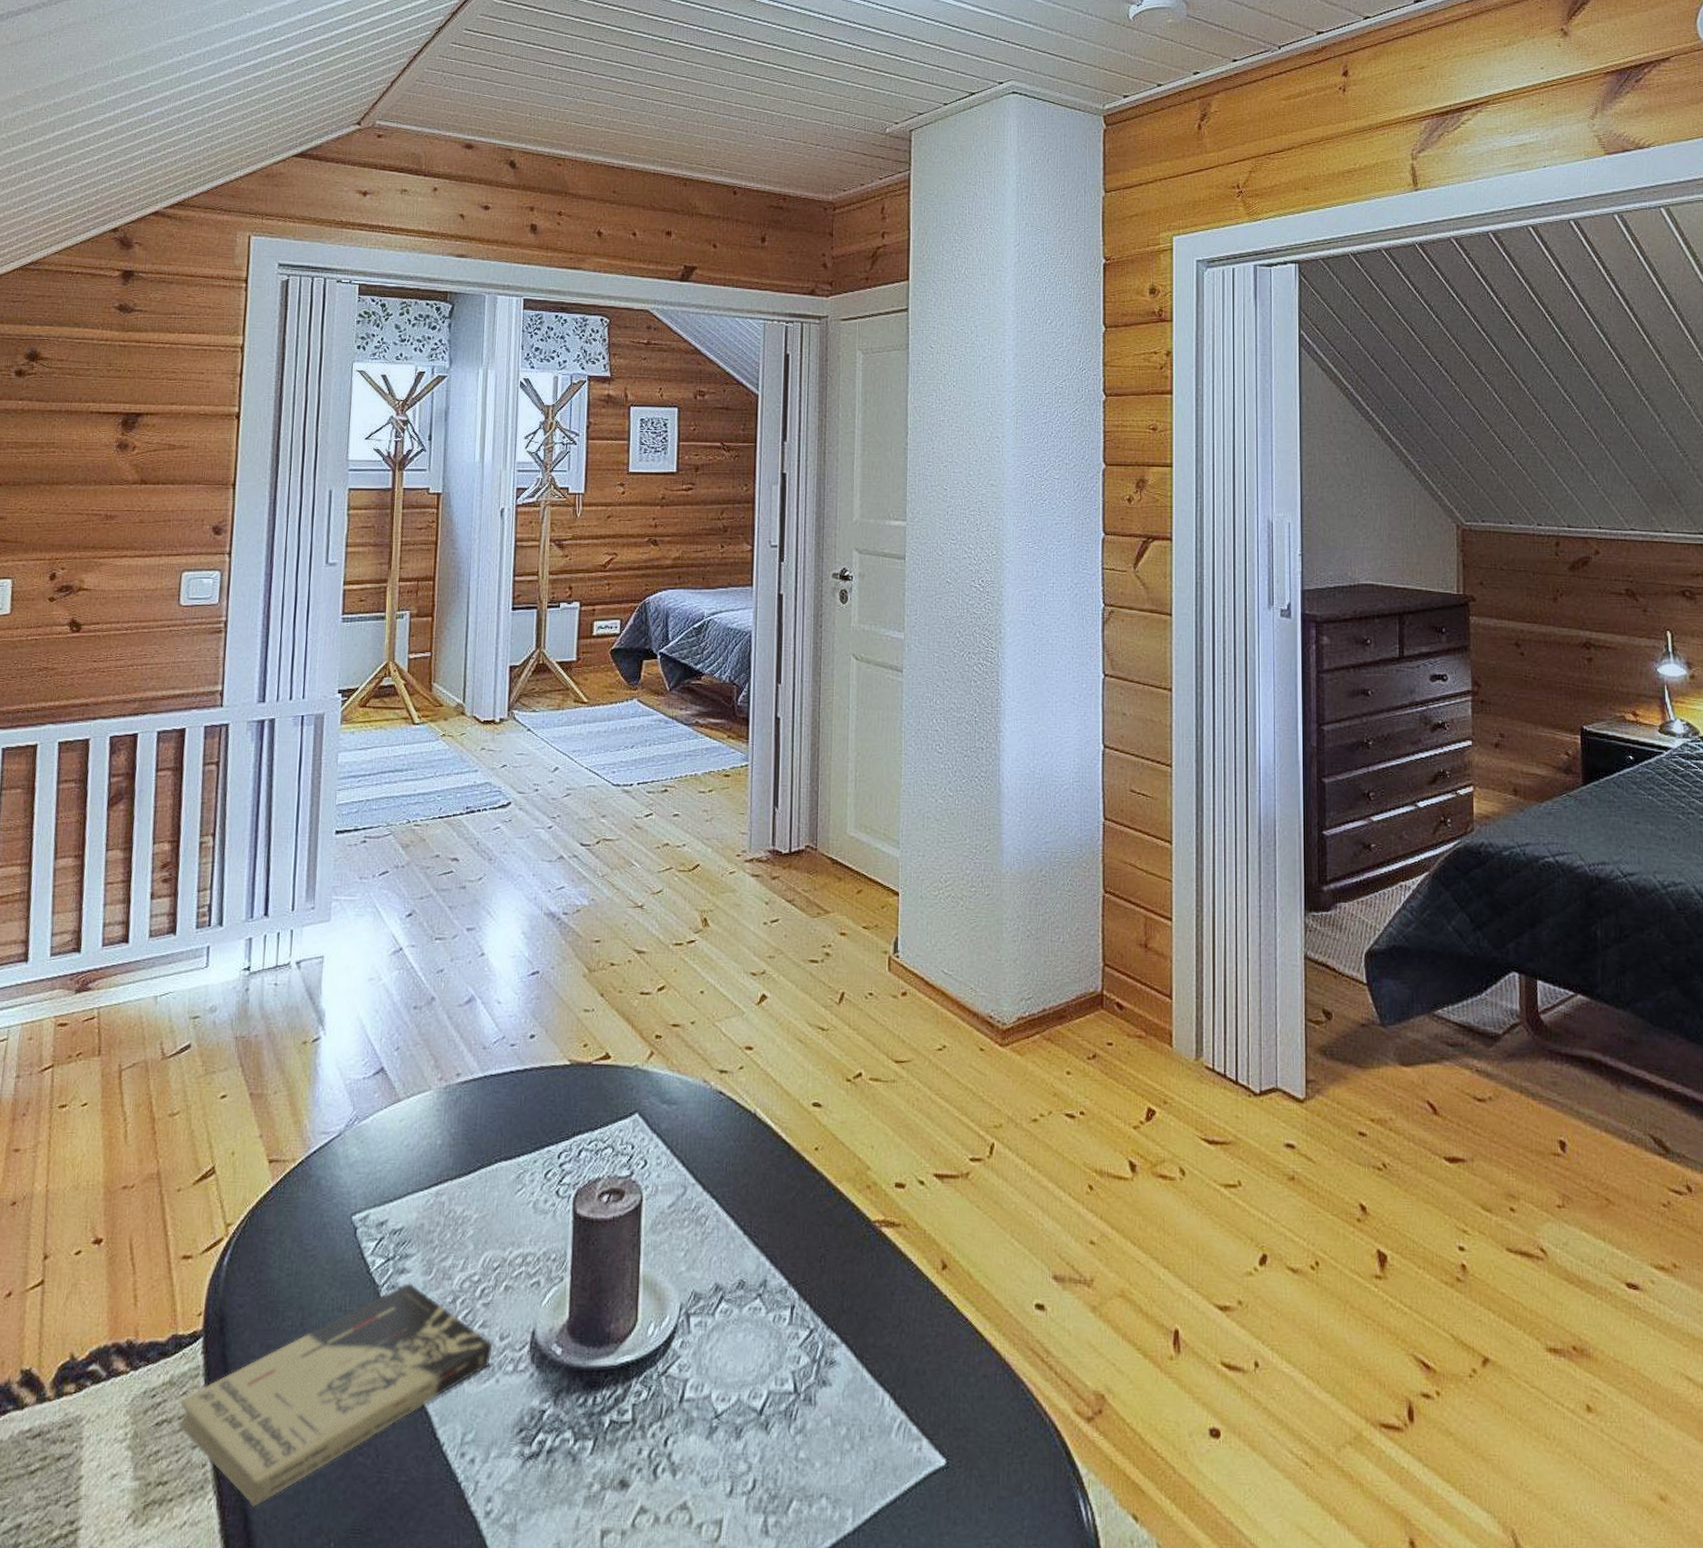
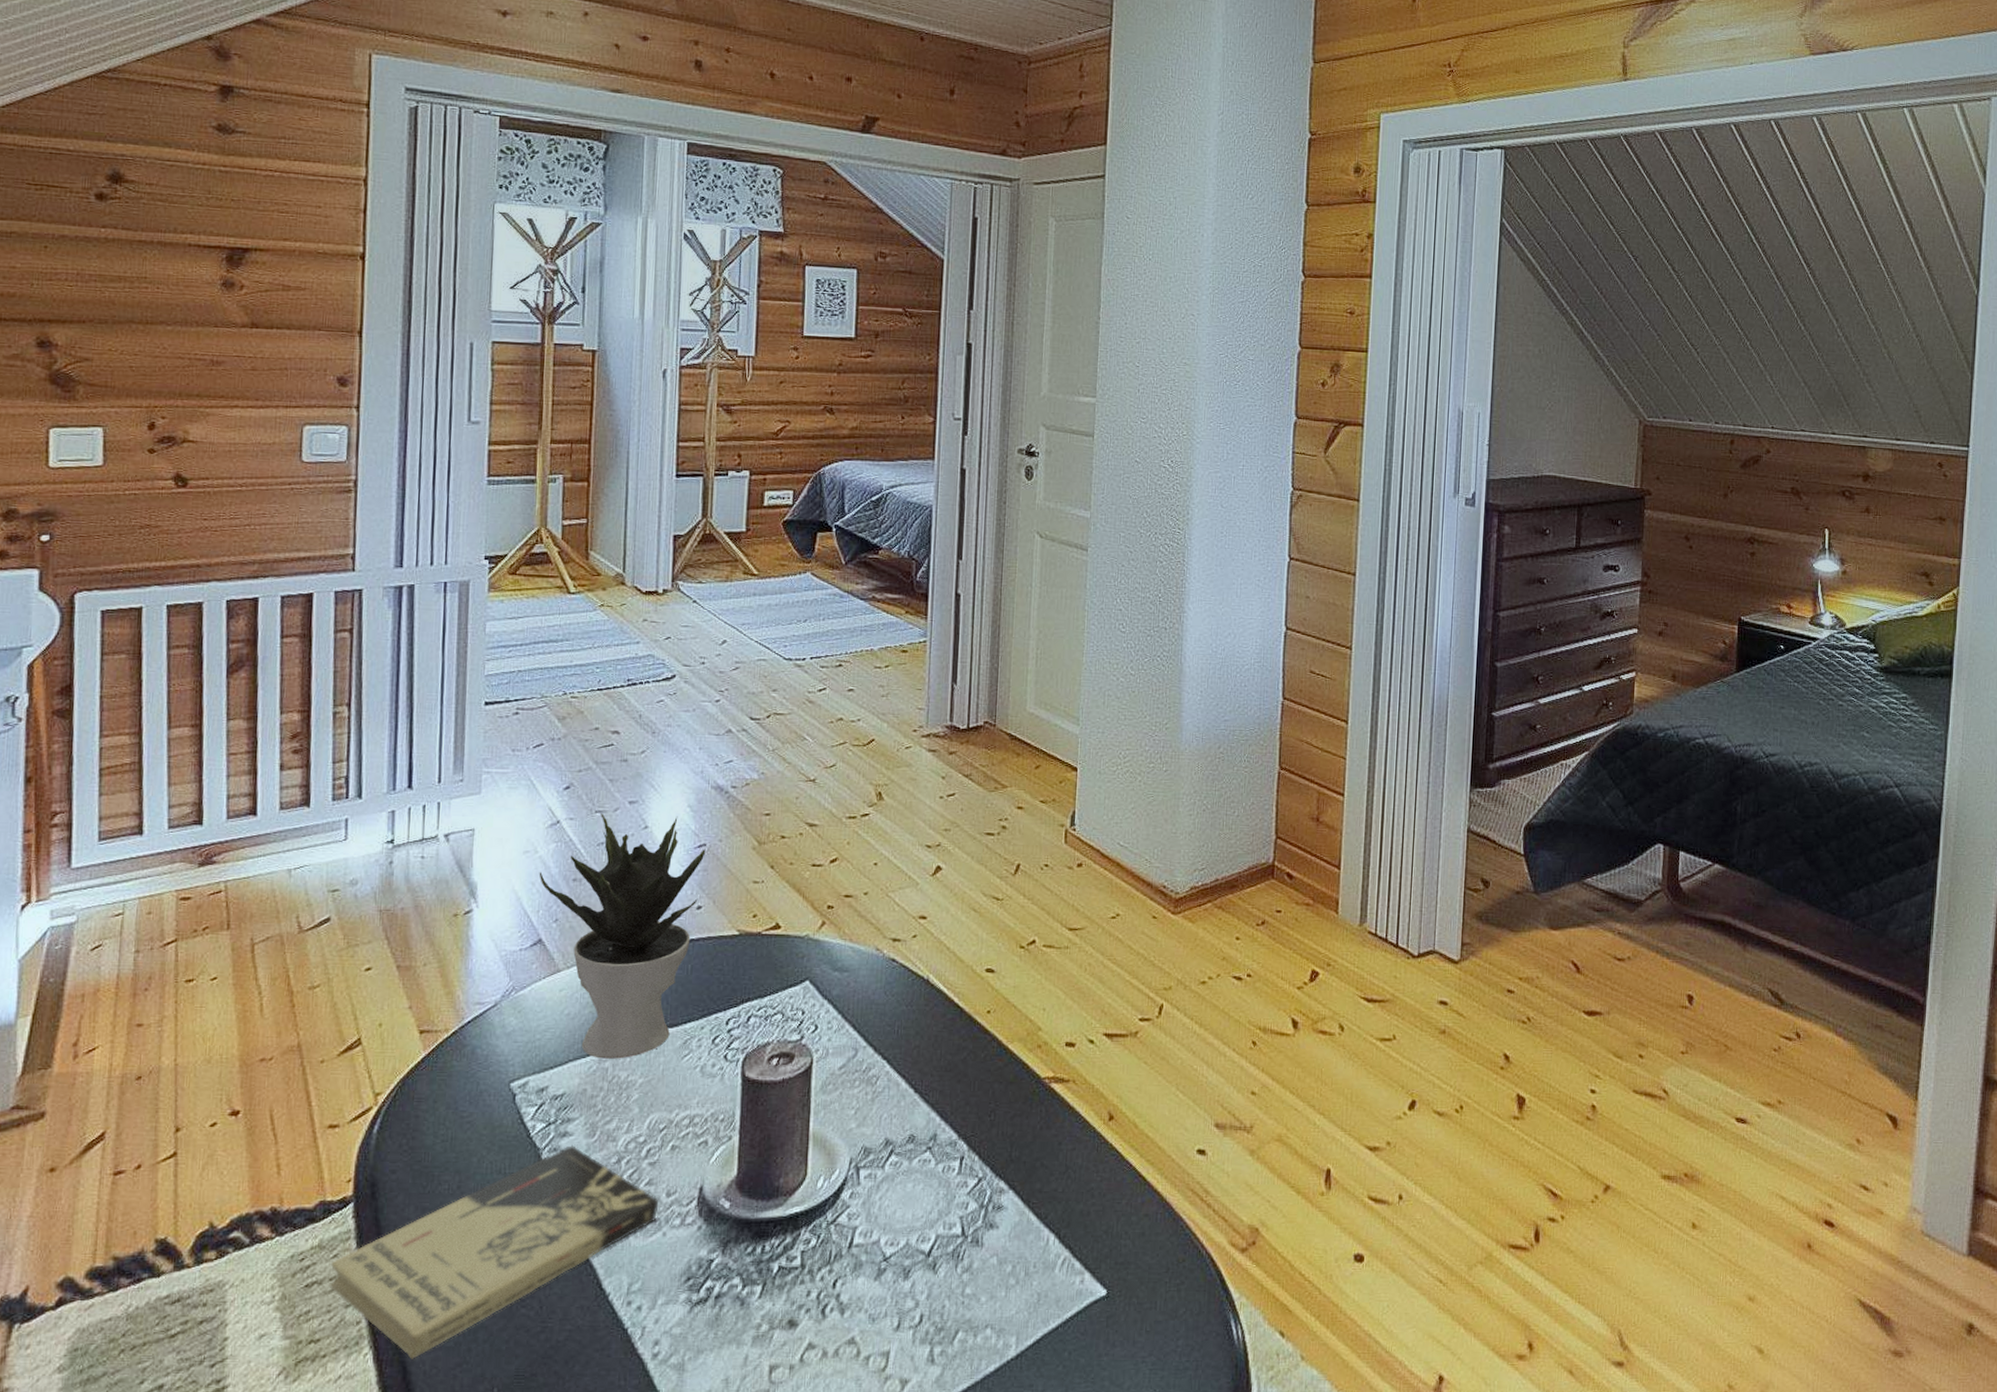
potted plant: none [382,940,539,1193] -> present [539,813,706,1059]

